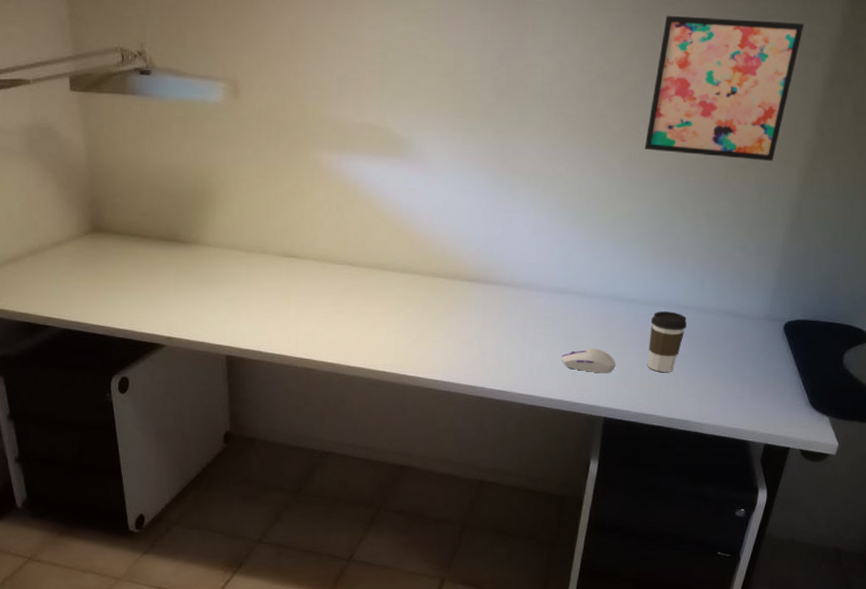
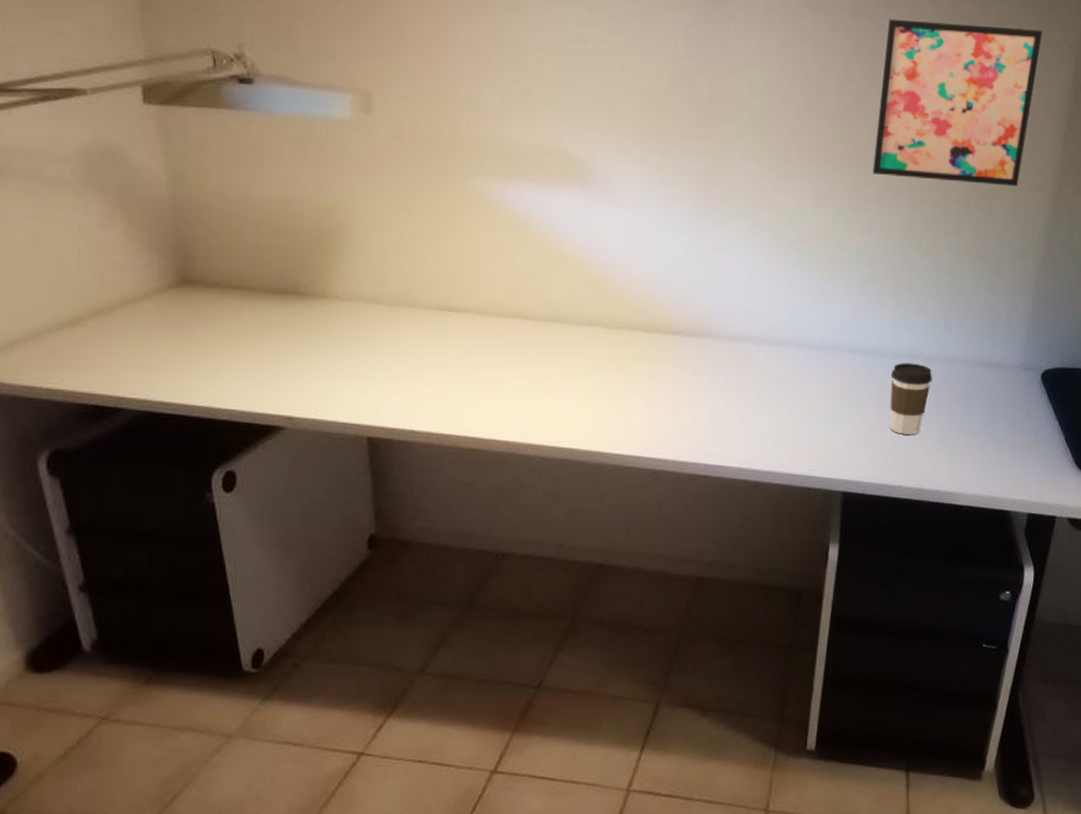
computer mouse: present [561,348,616,374] -> none [789,410,853,440]

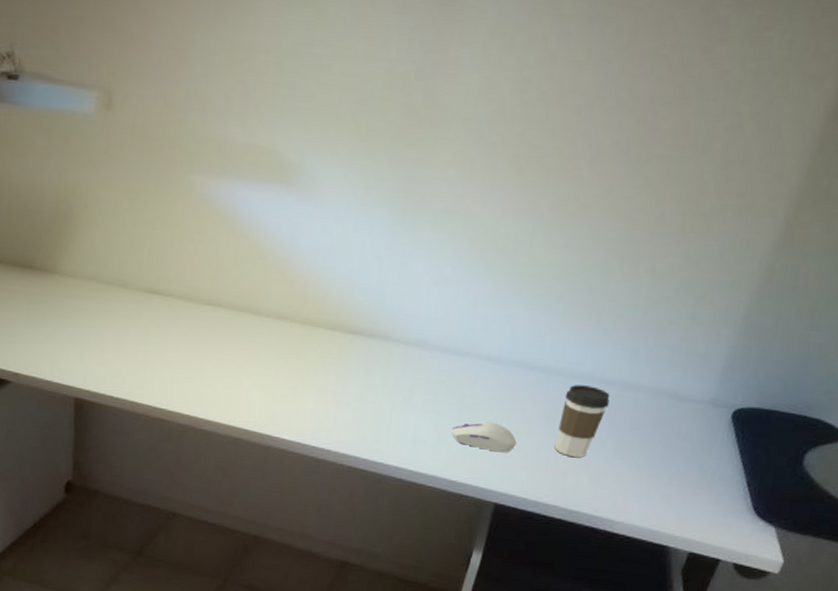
computer mouse: none [789,410,853,440] -> present [452,422,517,453]
wall art: present [872,18,1043,186] -> none [581,23,810,211]

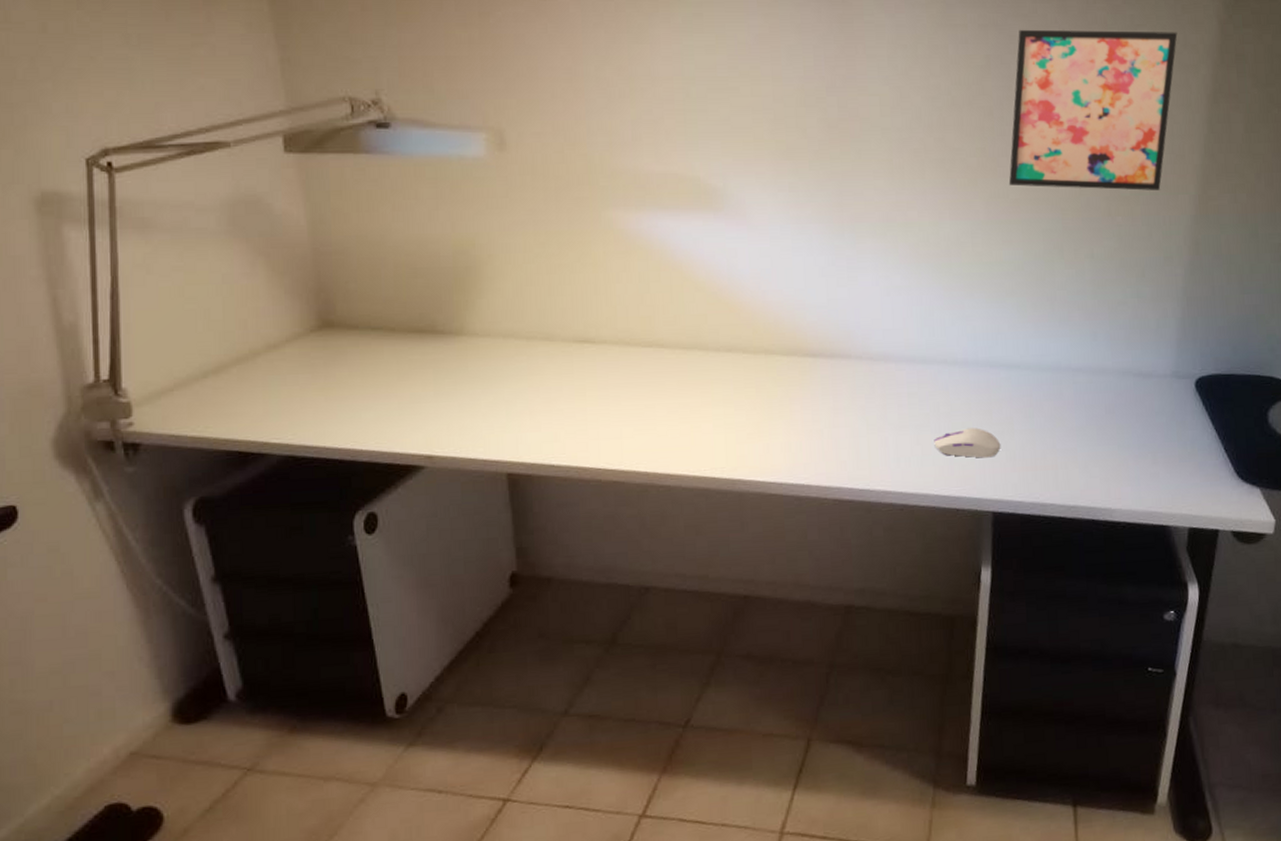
coffee cup: present [555,384,610,458] -> none [1037,376,1081,450]
wall art: none [581,23,810,211] -> present [1008,29,1178,191]

